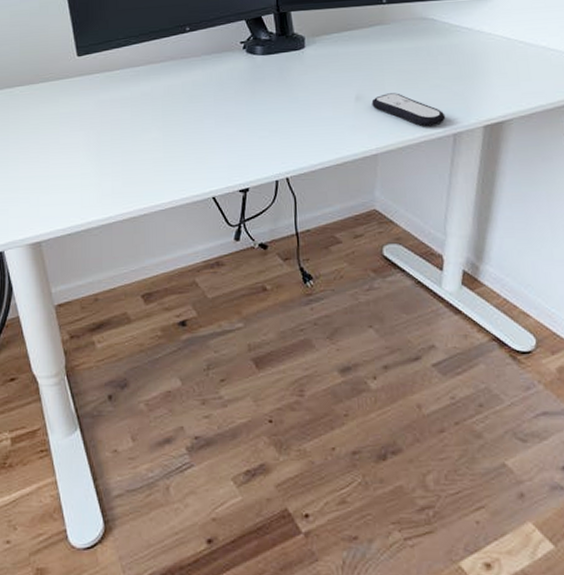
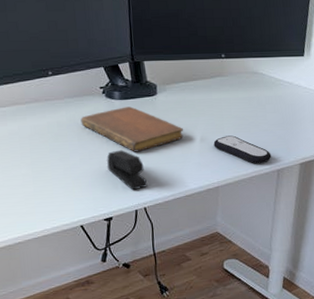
notebook: none [218,62,335,114] -> present [80,106,184,152]
stapler: none [245,111,292,158] -> present [107,150,148,191]

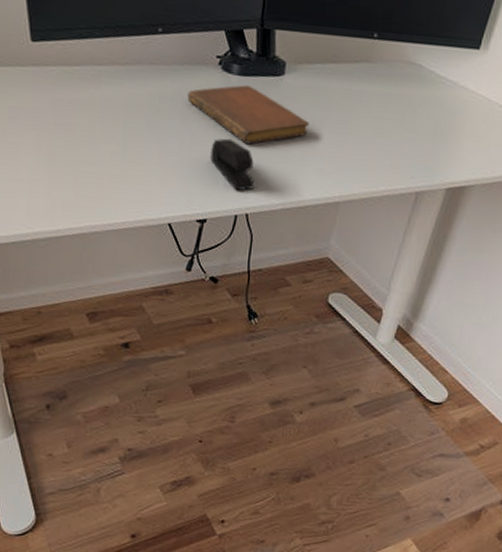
remote control: present [213,135,272,164] -> none [343,139,412,182]

